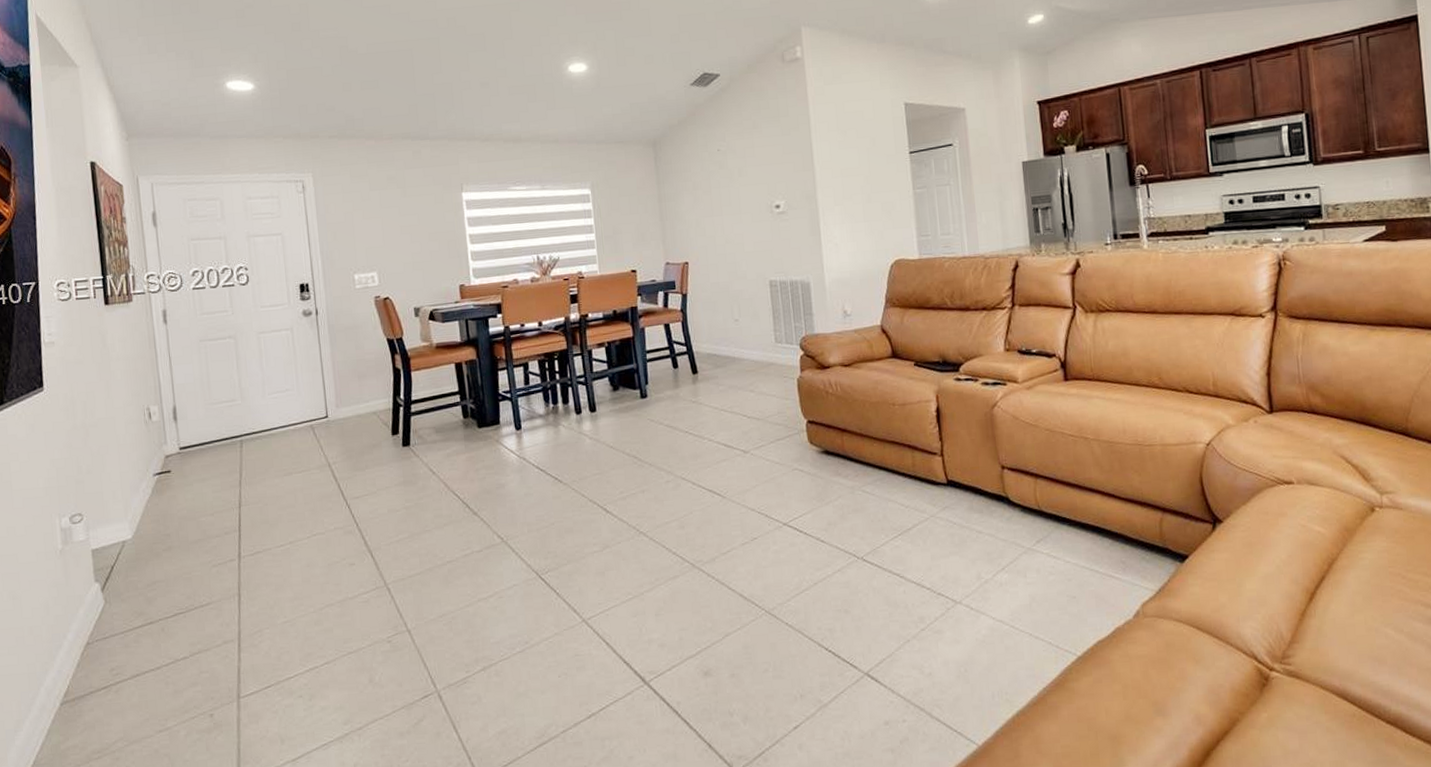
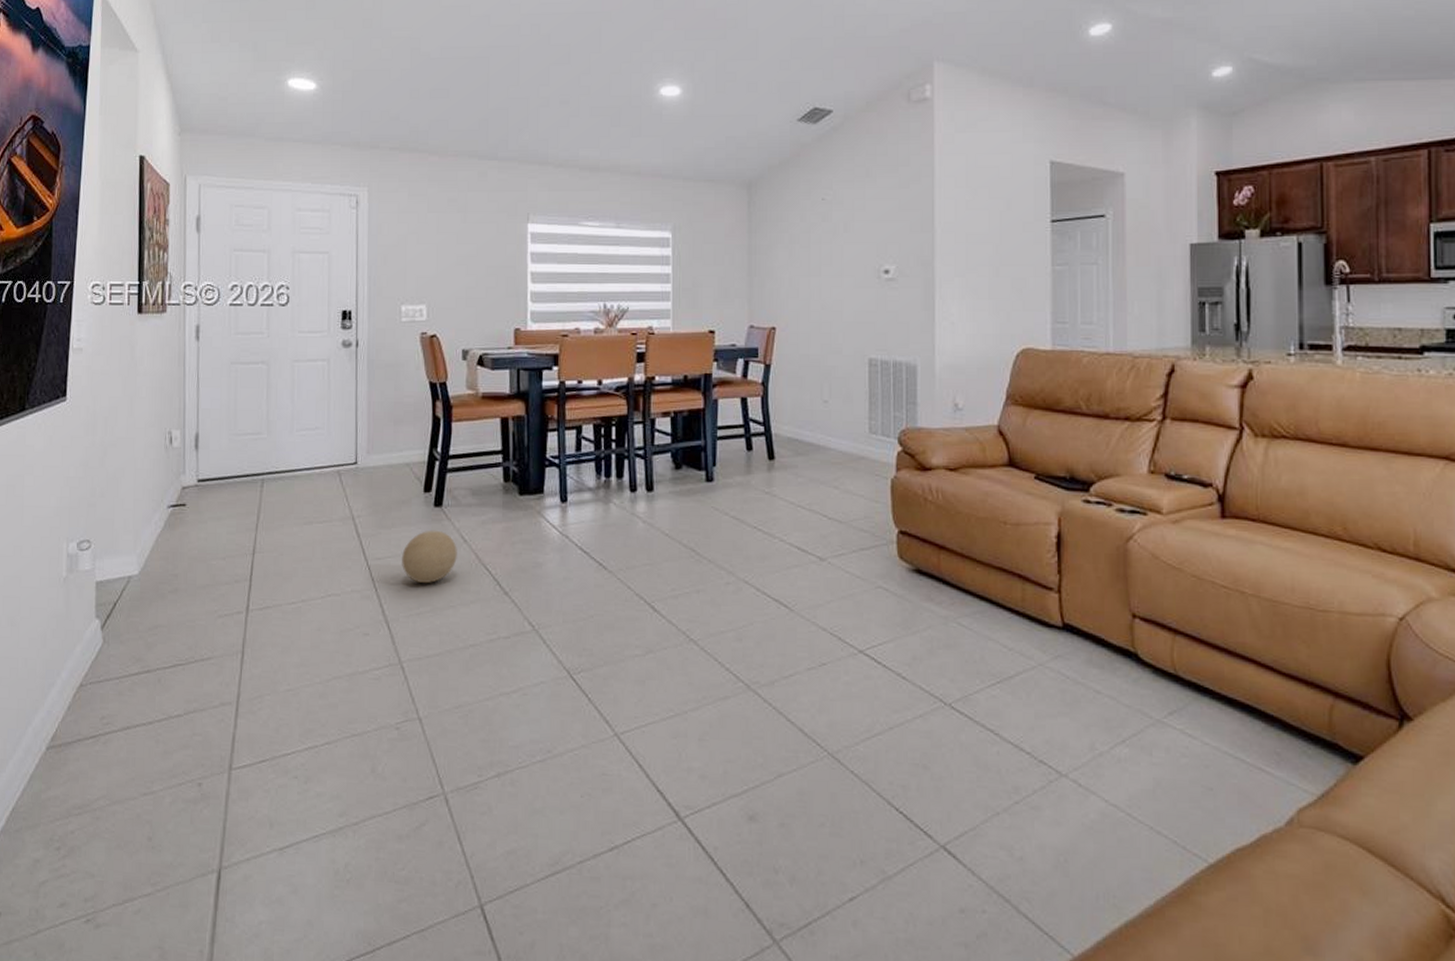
decorative ball: none [378,466,428,515] -> present [402,530,457,584]

